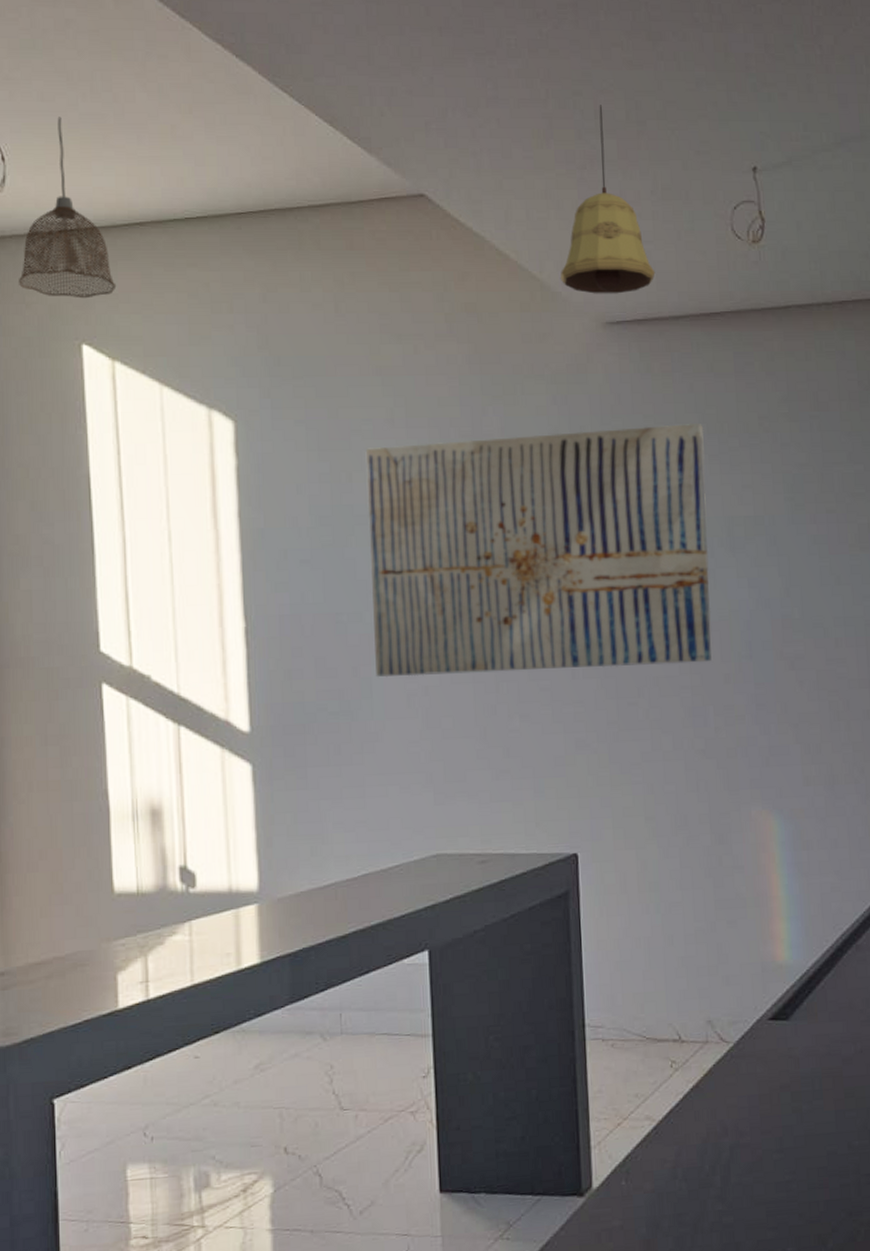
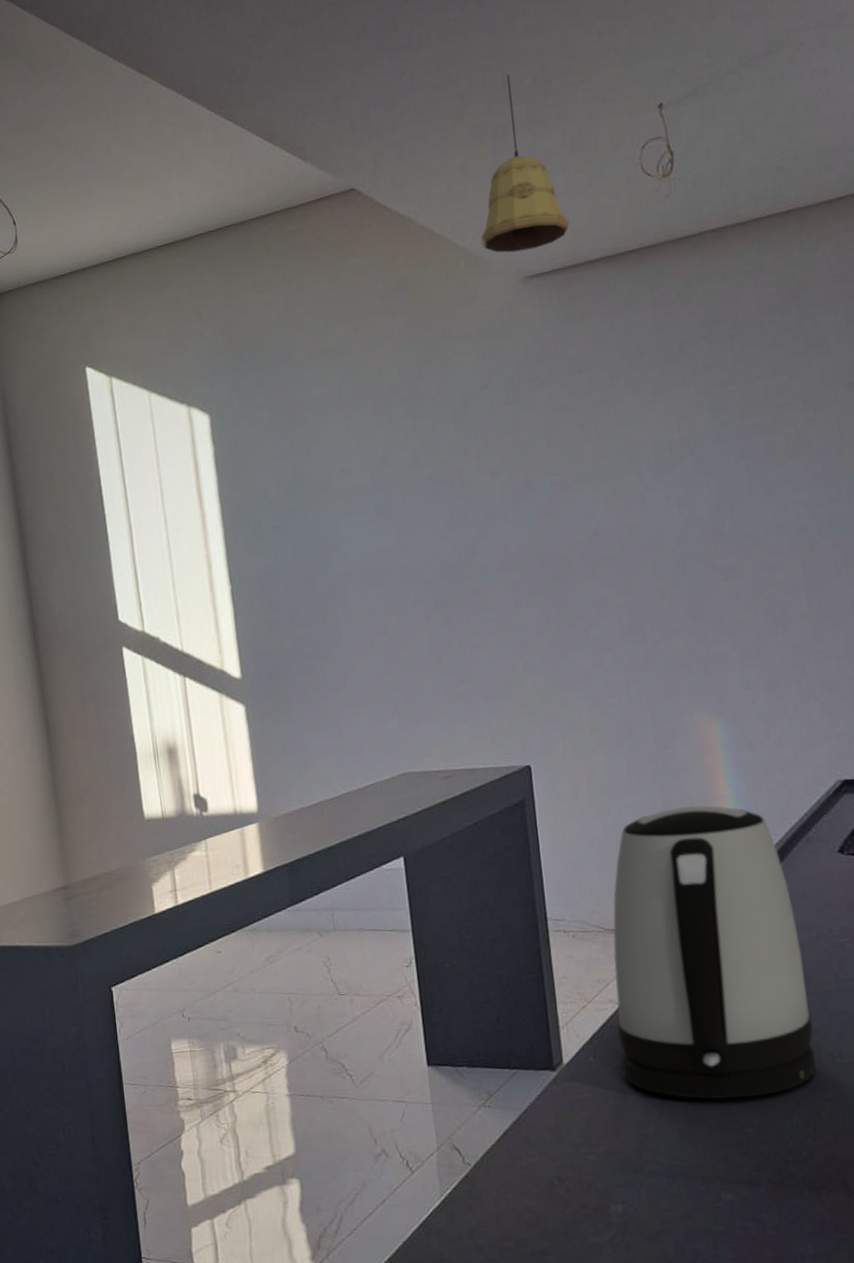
pendant lamp: present [19,117,117,299] -> none [34,179,108,331]
wall art: present [365,423,712,678] -> none [319,358,646,622]
kettle: none [653,906,854,1226] -> present [613,805,817,1099]

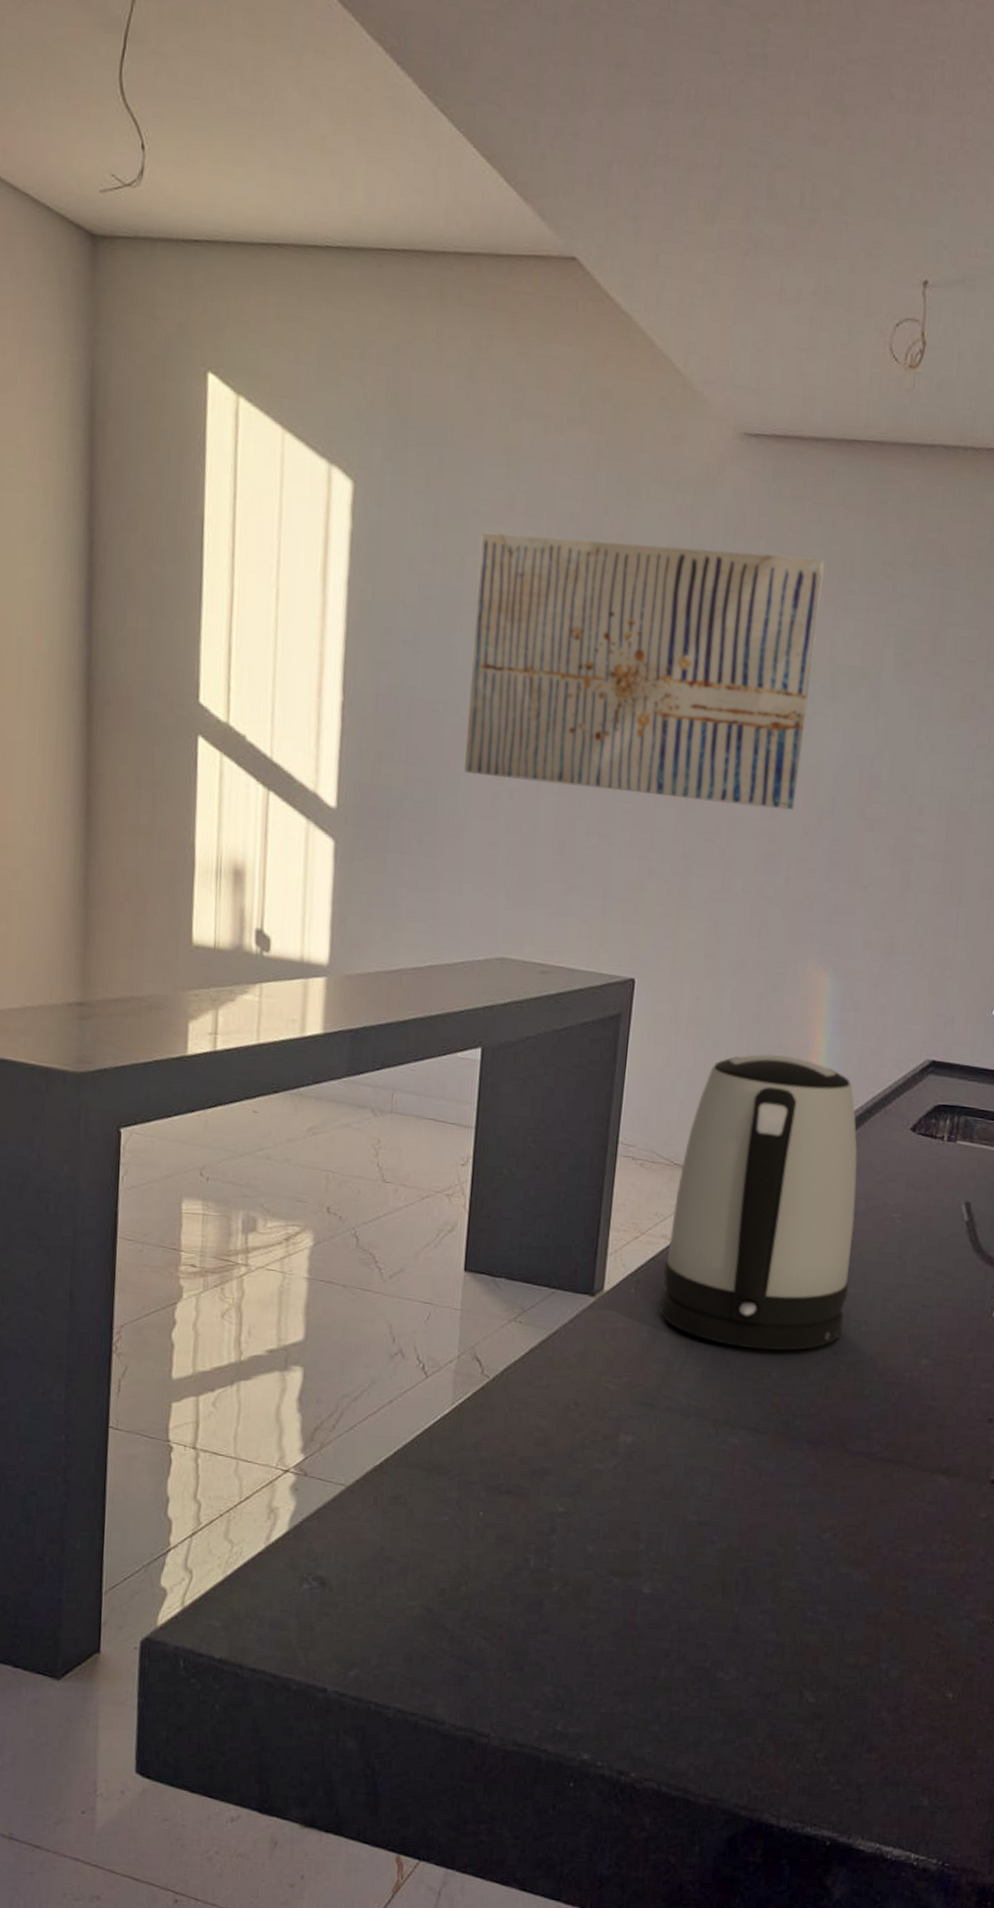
wall art: none [319,358,646,622] -> present [464,532,826,811]
pendant light: present [480,74,570,253] -> none [703,182,803,404]

